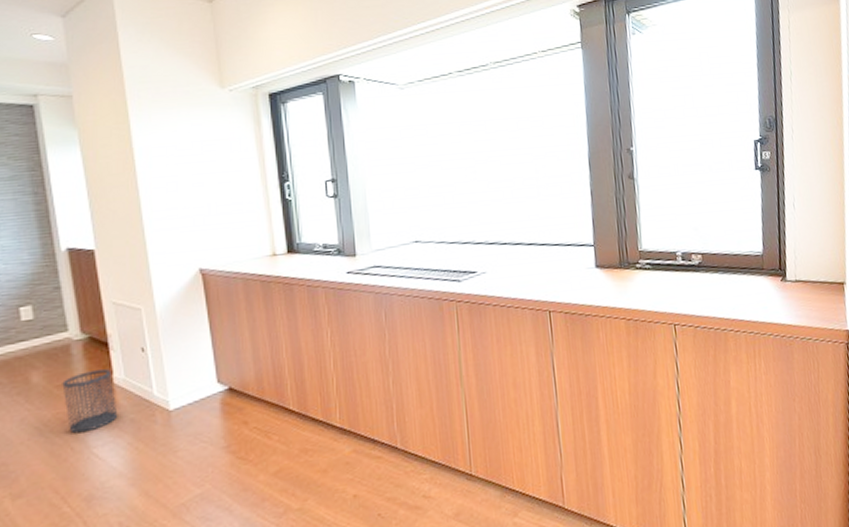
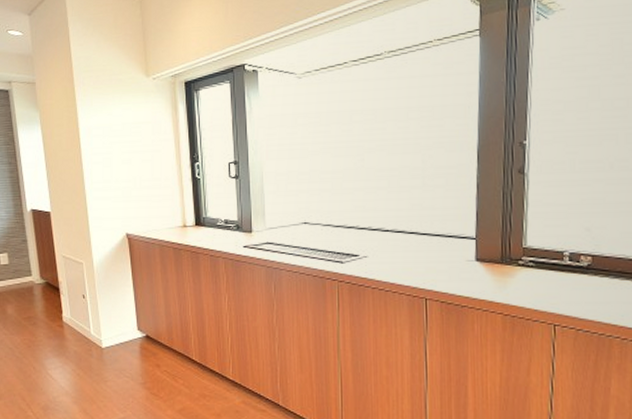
wastebasket: present [62,369,118,434] -> none [27,309,66,357]

